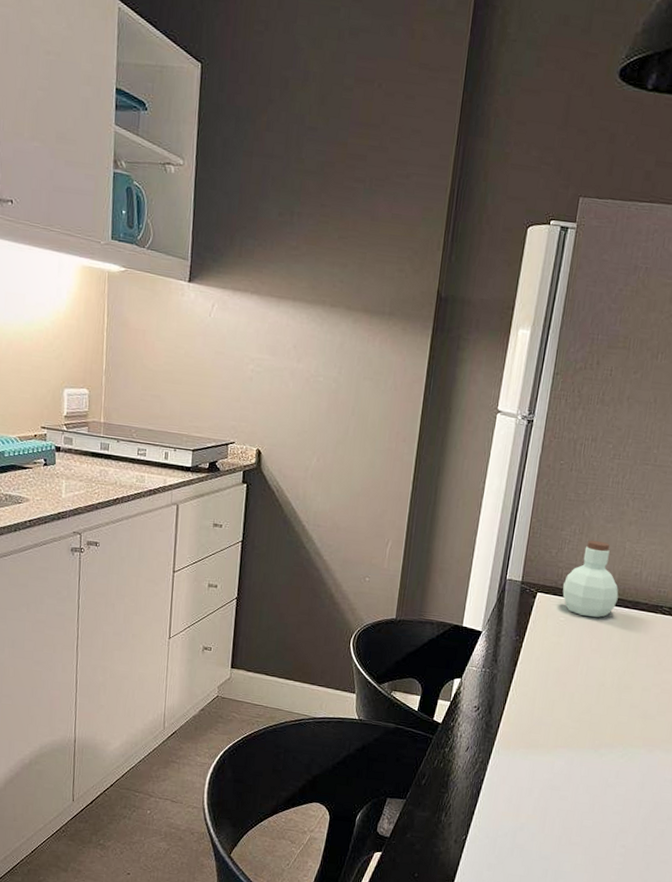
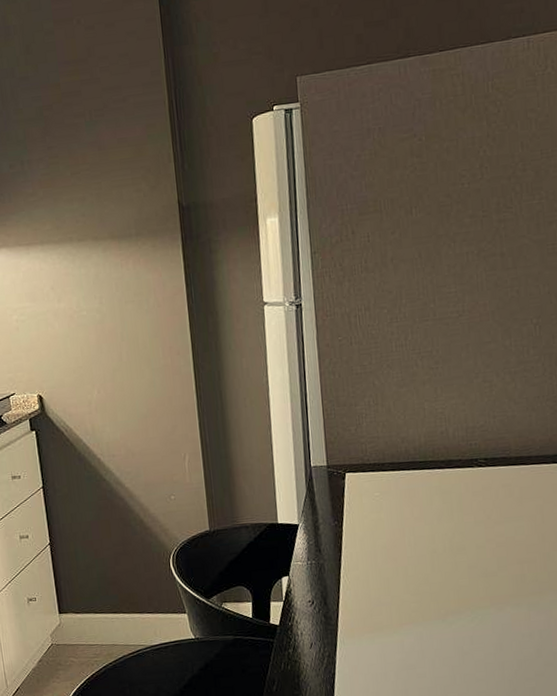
jar: present [562,540,619,618] -> none [369,407,430,487]

